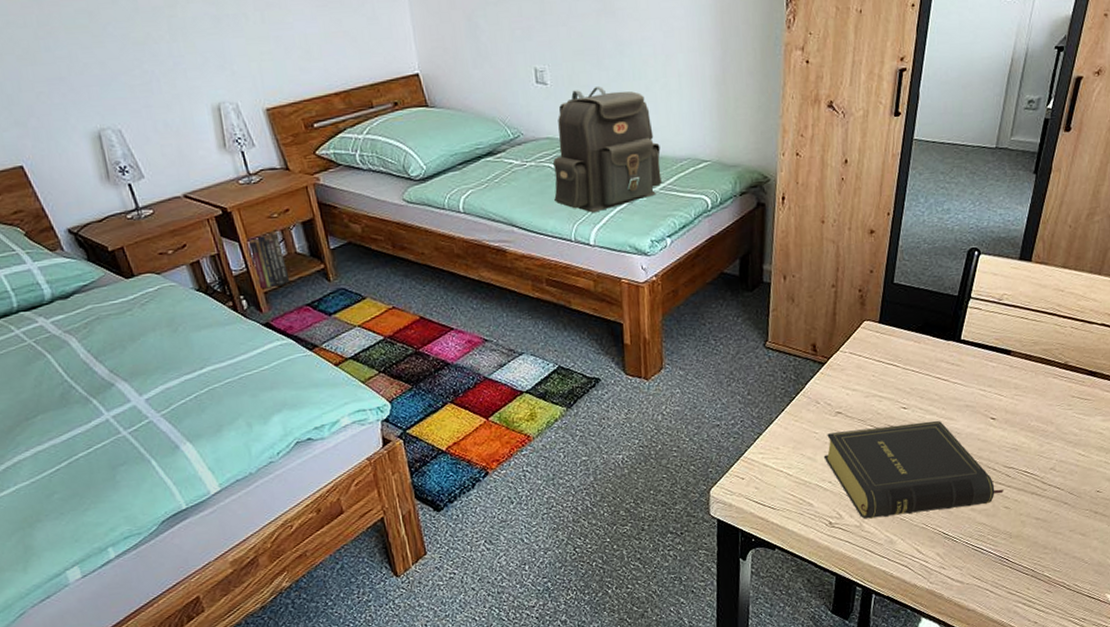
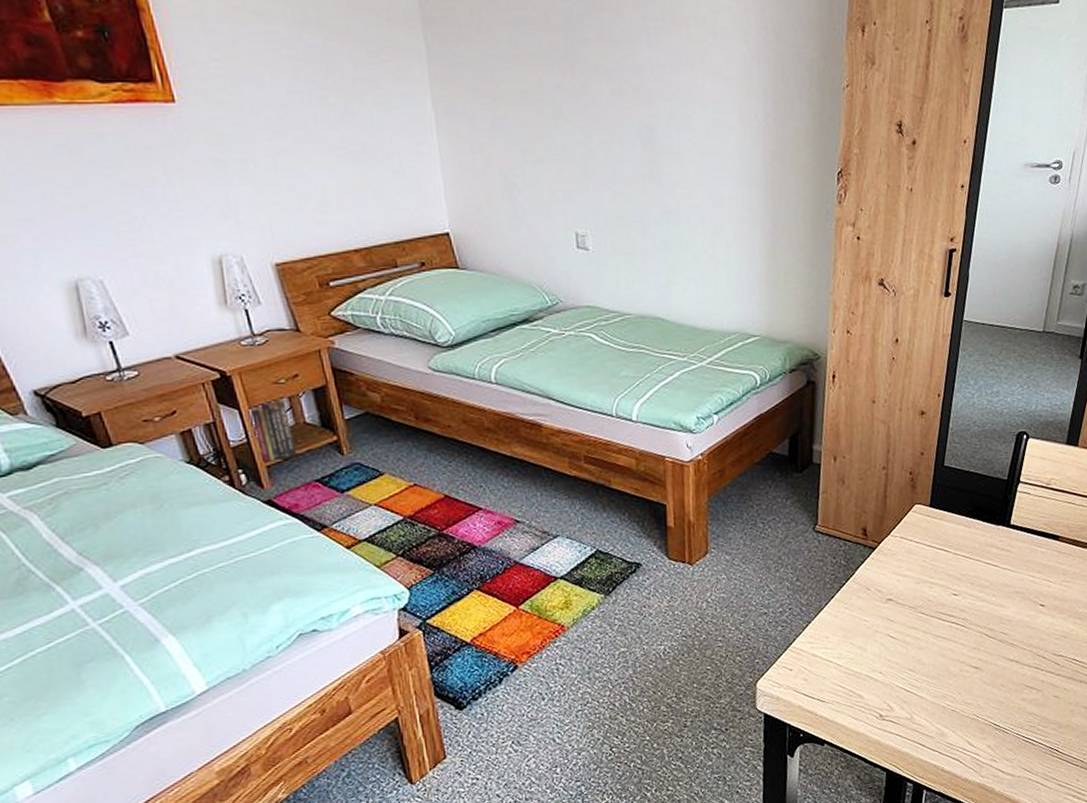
backpack: present [553,85,662,213] -> none [594,253,709,387]
book: present [823,420,1005,519] -> none [874,607,1054,711]

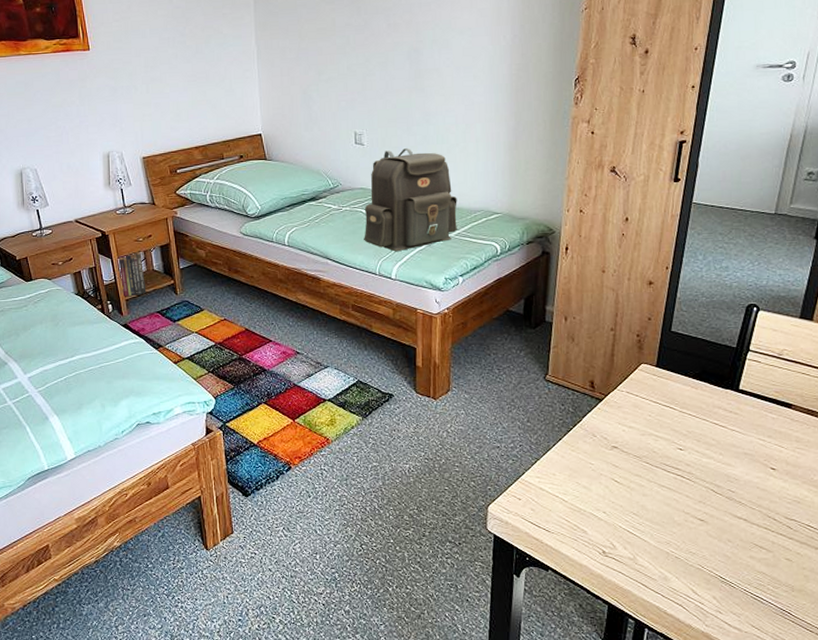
backpack: none [594,253,709,387] -> present [364,147,457,252]

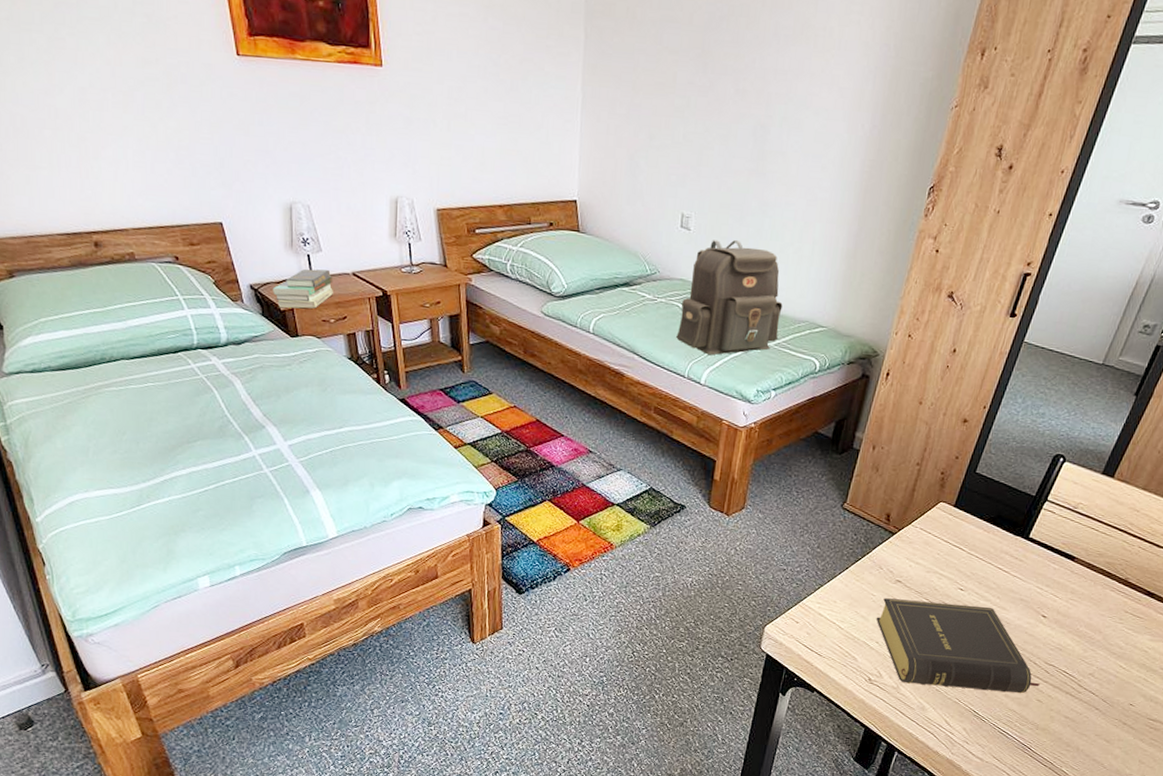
books: none [8,221,60,258] -> present [272,269,333,309]
books: present [118,250,147,297] -> none [400,317,430,369]
book: none [598,464,786,554] -> present [876,598,1041,694]

